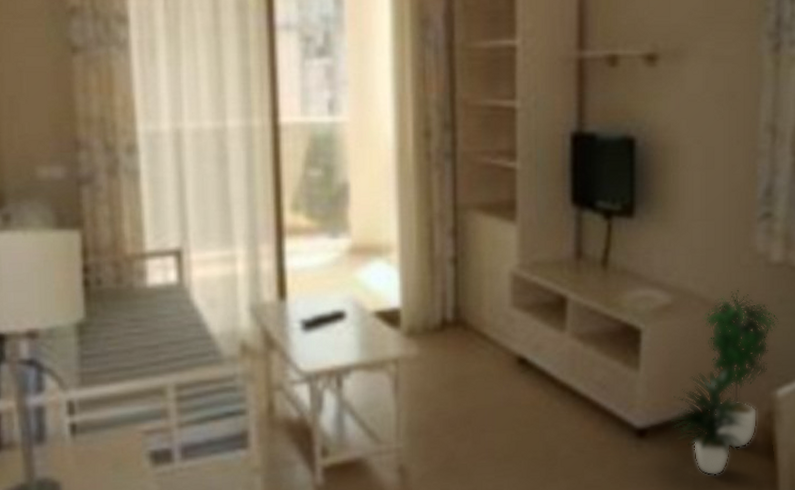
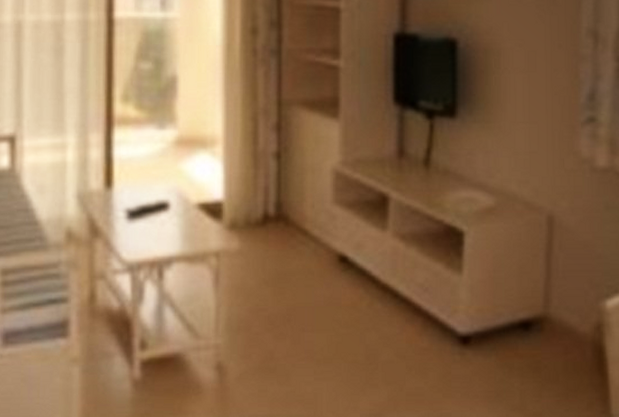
potted plant: present [670,288,779,476] -> none [495,192,606,390]

